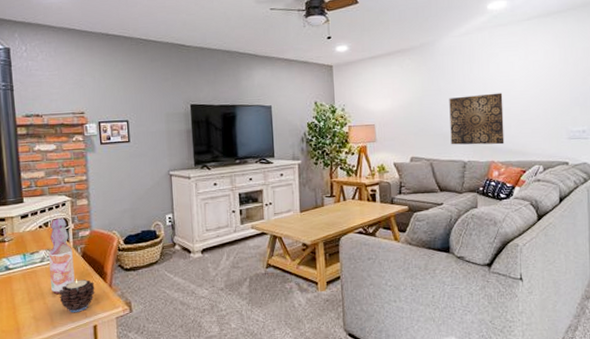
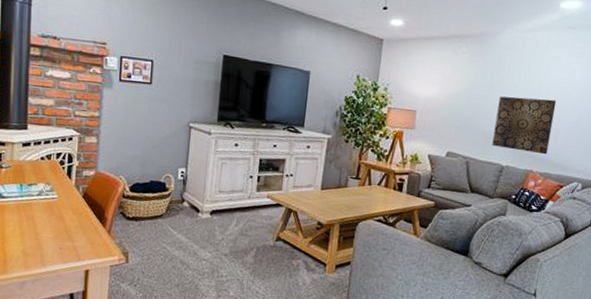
bottle: present [48,217,75,294] -> none [46,152,74,231]
candle: present [59,279,95,313] -> none [52,219,92,254]

